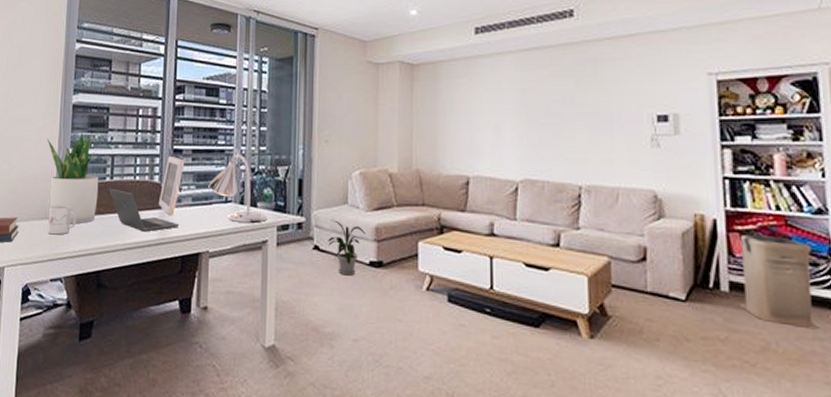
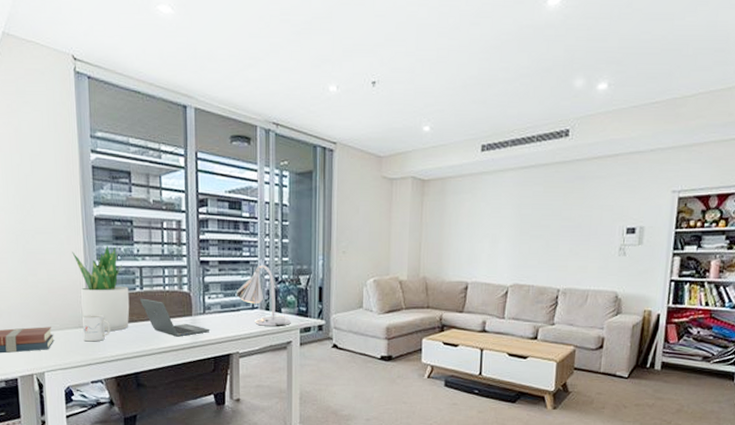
picture frame: present [158,156,185,216] -> none [189,267,212,322]
house plant: present [327,220,366,276] -> none [344,322,378,369]
laundry basket: present [740,235,819,328] -> none [666,326,726,394]

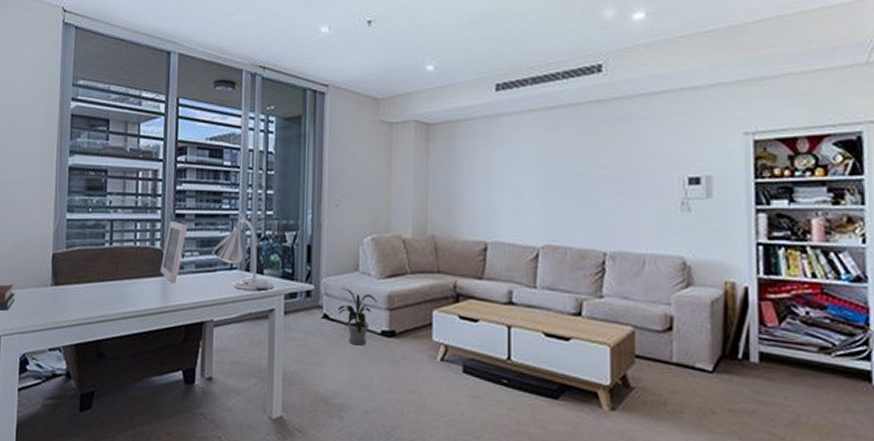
planter: present [72,246,130,332] -> none [43,197,98,292]
mug: present [81,315,111,342] -> none [44,272,75,303]
laptop: present [139,298,210,337] -> none [107,254,183,300]
picture frame: none [189,267,212,322] -> present [160,221,188,284]
house plant: none [344,322,378,369] -> present [336,287,378,346]

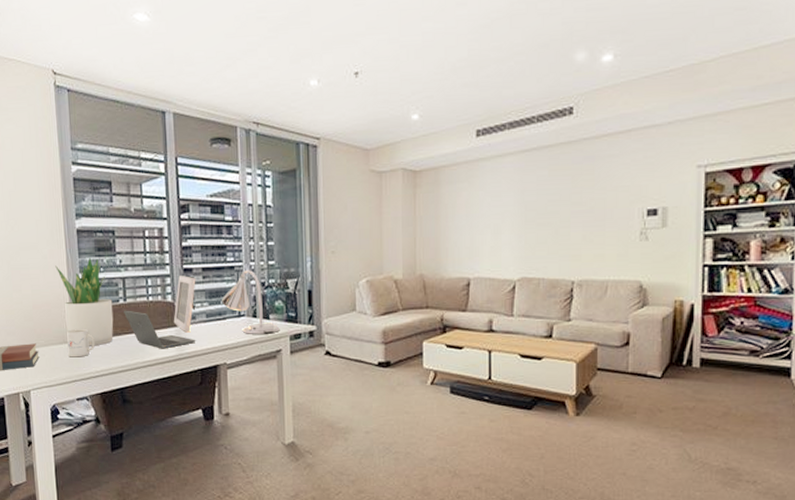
planter: none [43,197,98,292] -> present [55,258,114,346]
mug: none [44,272,75,303] -> present [66,329,95,358]
laptop: none [107,254,183,300] -> present [123,310,196,349]
house plant: present [336,287,378,346] -> none [337,326,374,376]

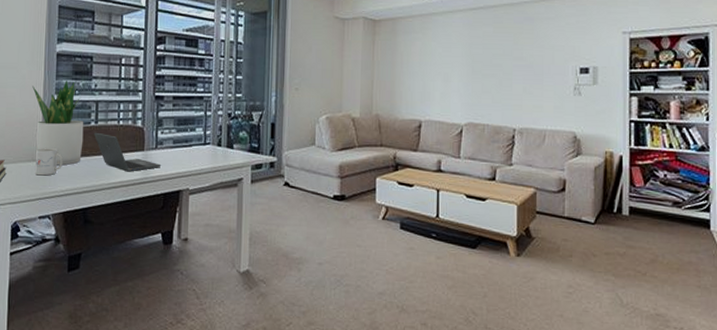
picture frame: present [173,276,196,333] -> none [141,103,166,157]
table lamp: present [222,270,280,334] -> none [189,101,243,163]

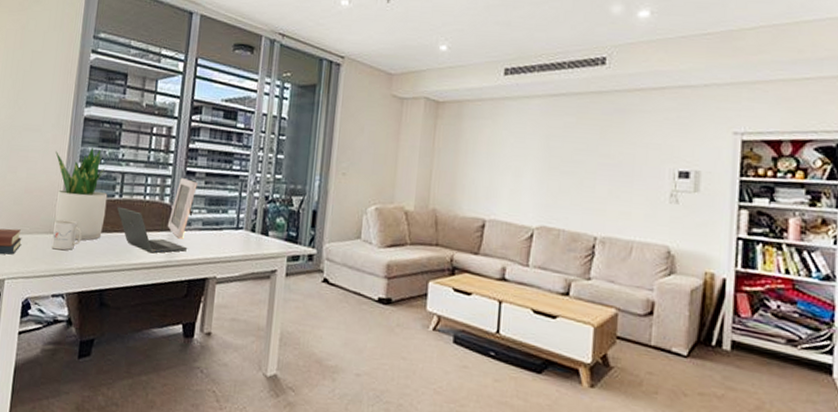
picture frame: none [141,103,166,157] -> present [167,178,198,239]

